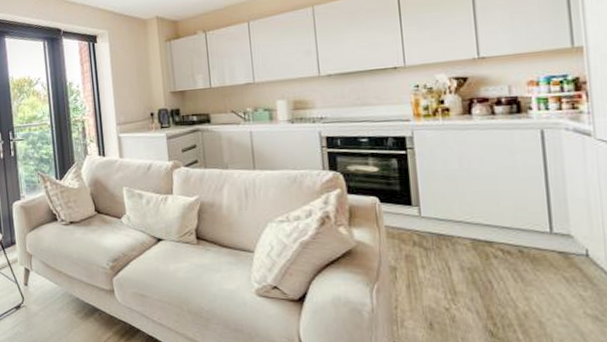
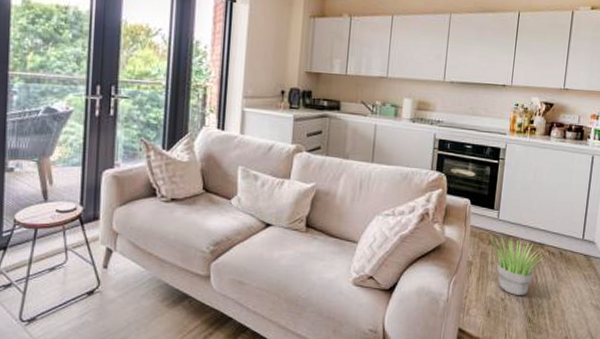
potted plant: none [415,236,500,305] -> present [491,236,547,296]

